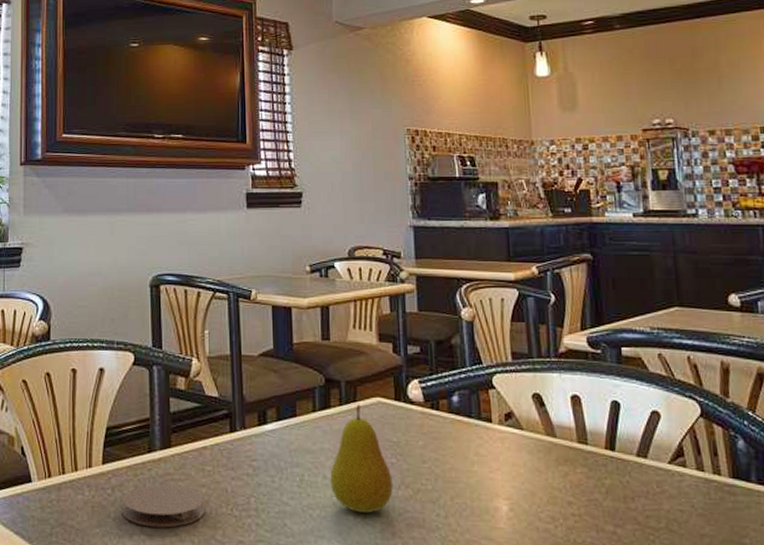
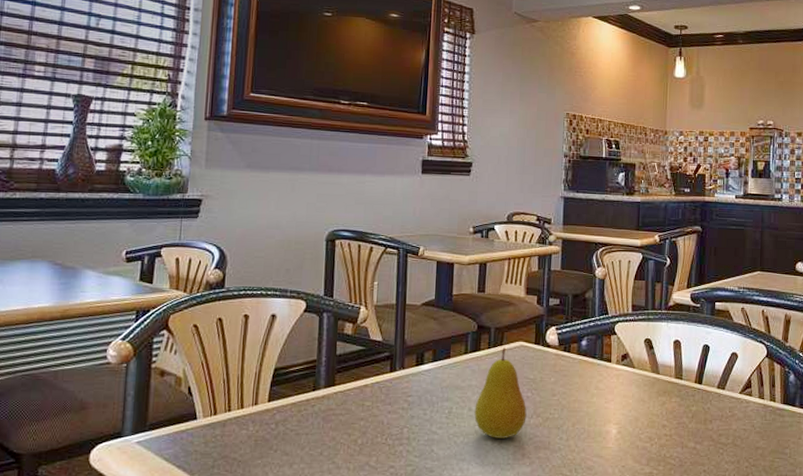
coaster: present [122,485,204,528] -> none [284,419,362,457]

